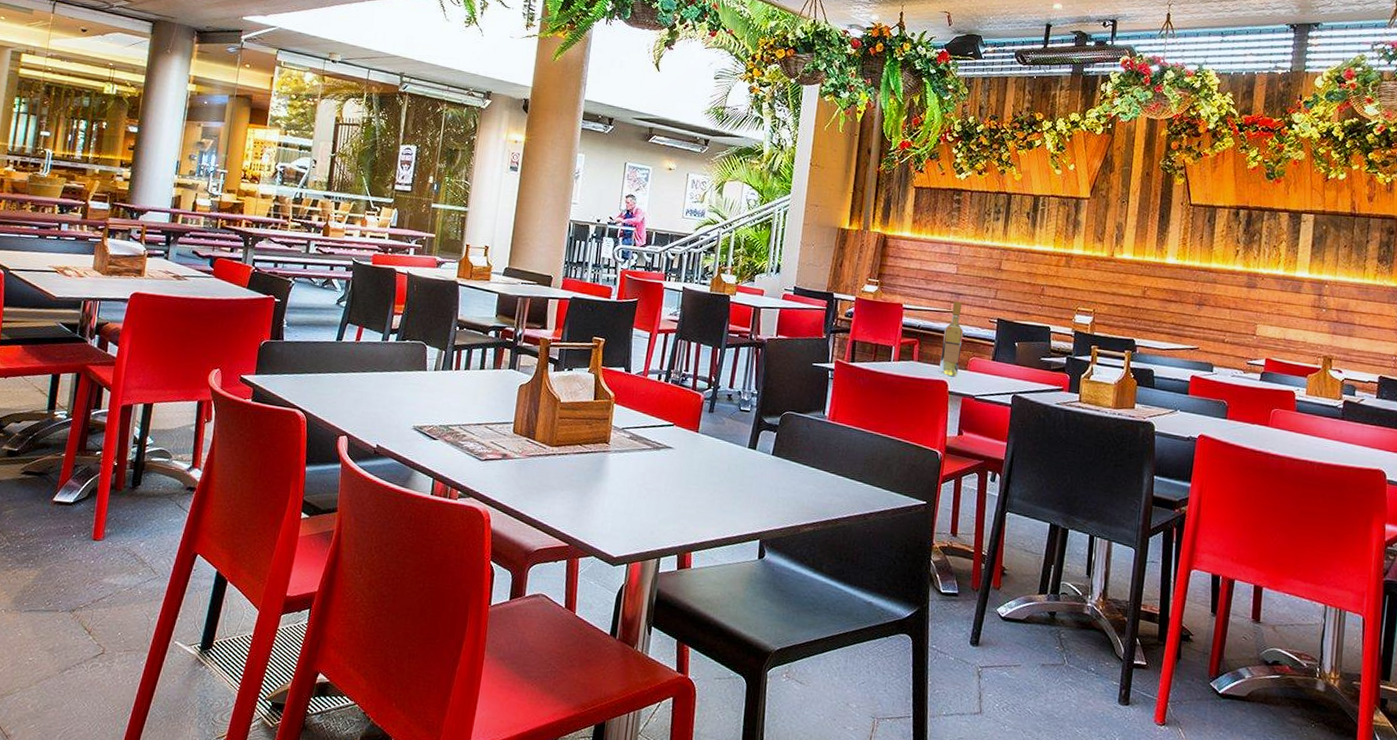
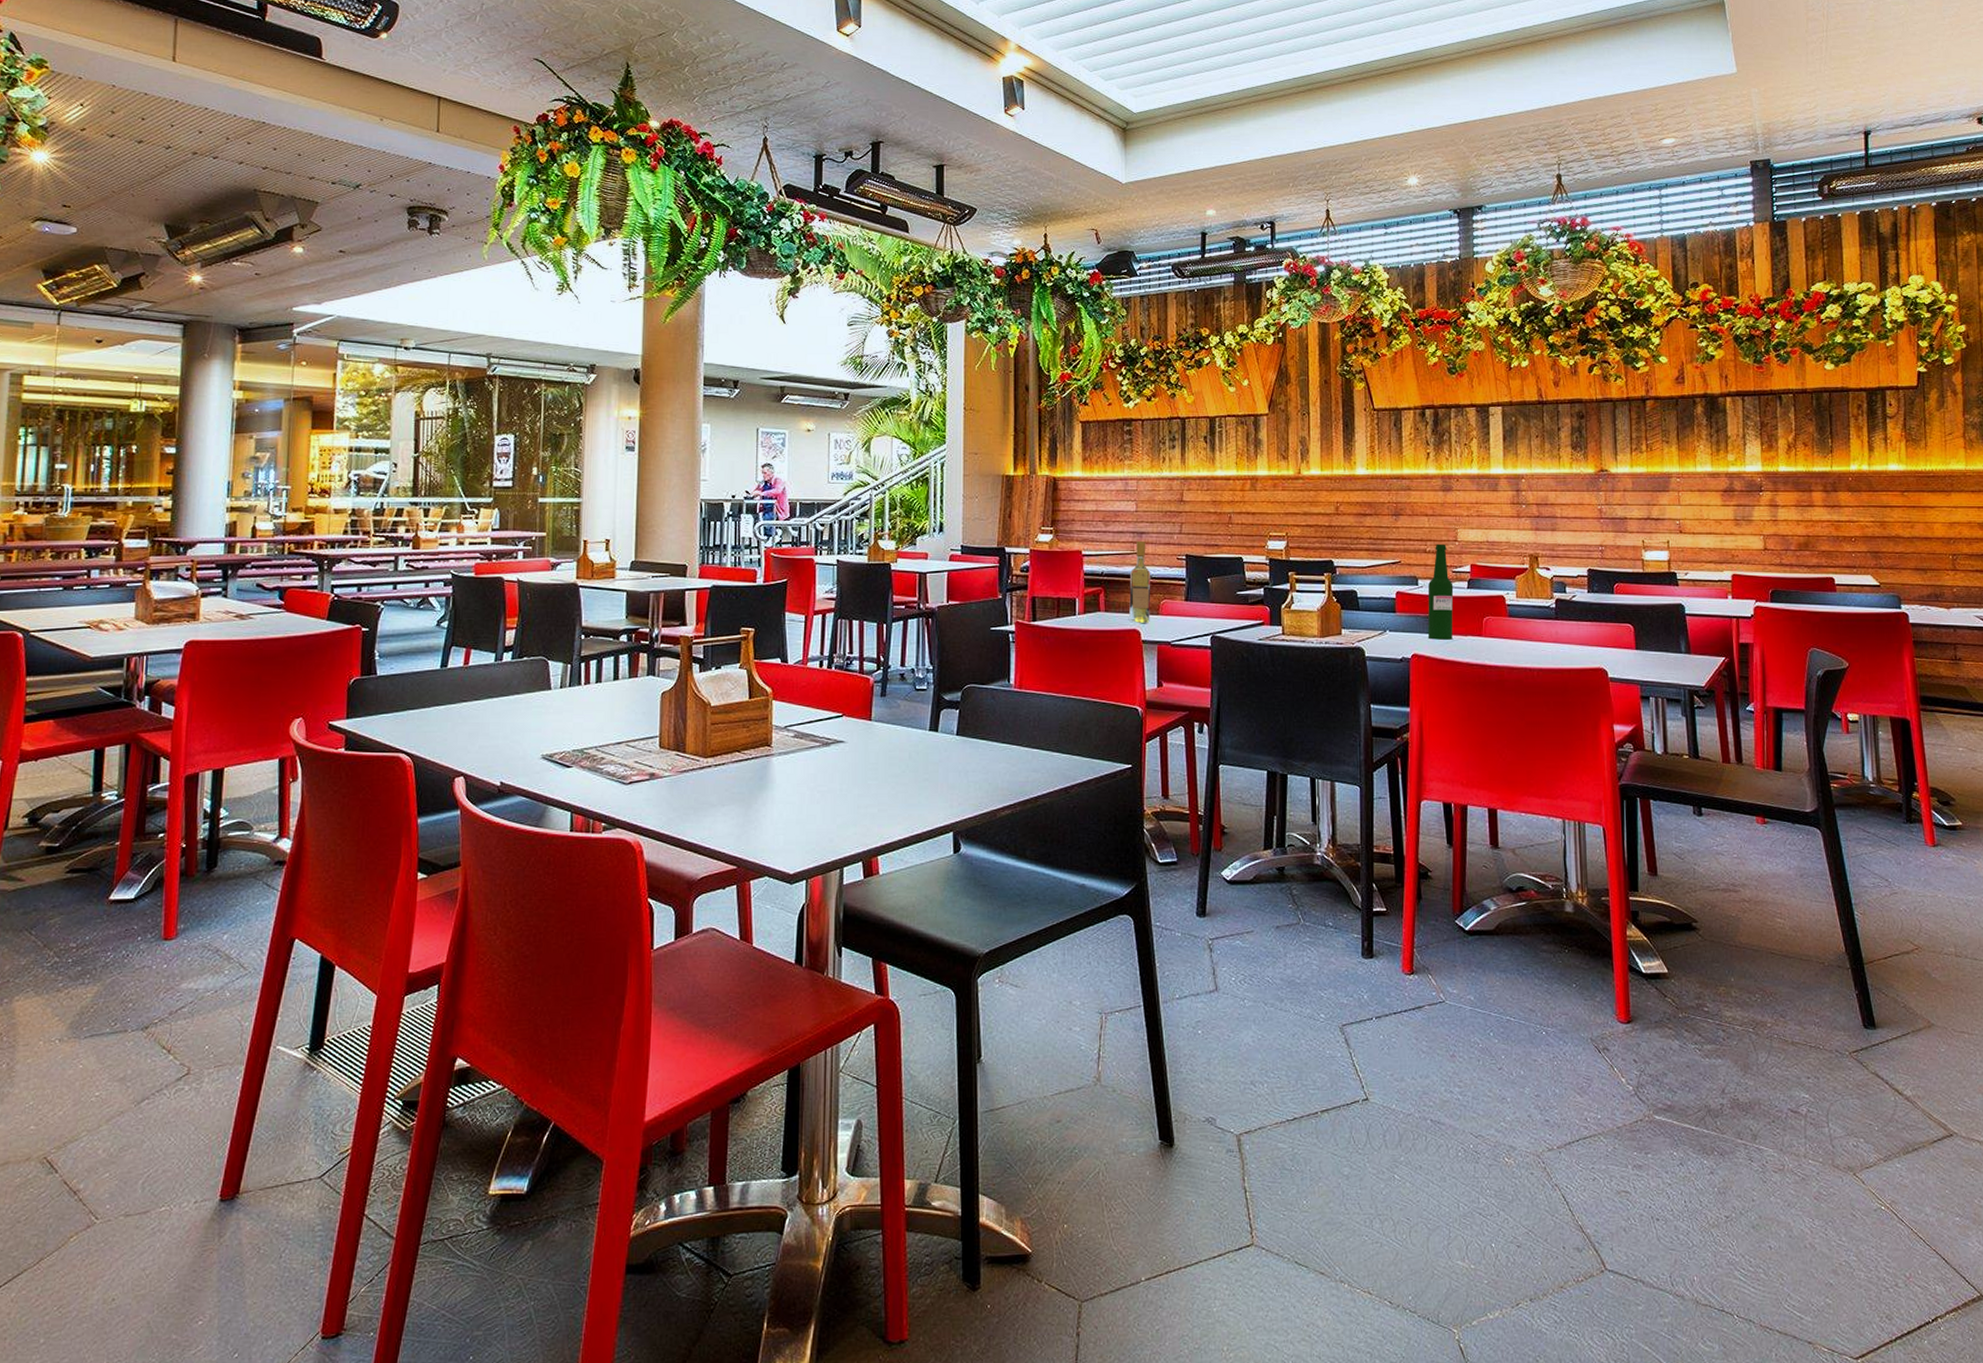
beer bottle: none [1216,335,1247,426] -> present [1427,544,1454,640]

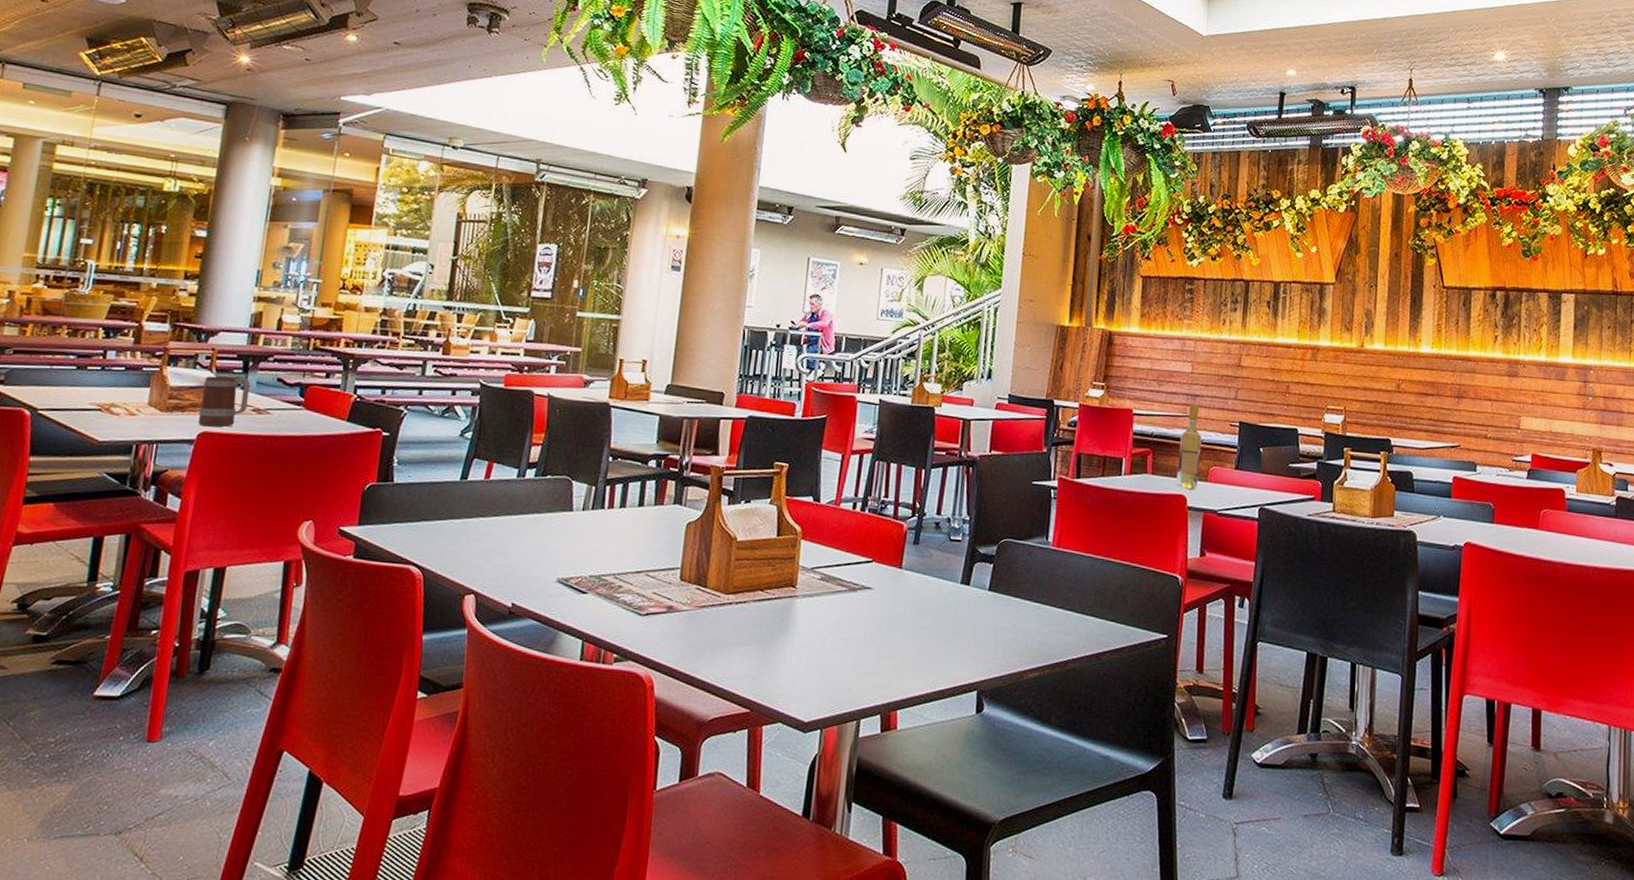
beer mug: none [184,585,231,635] -> present [198,376,251,427]
beer bottle: present [1427,544,1454,640] -> none [1482,430,1513,531]

